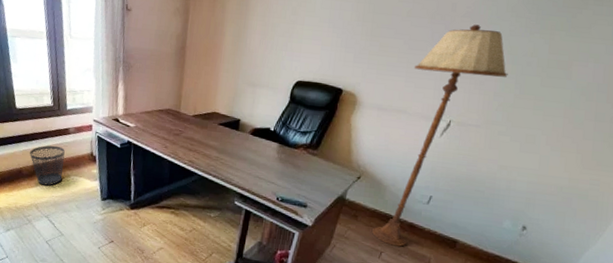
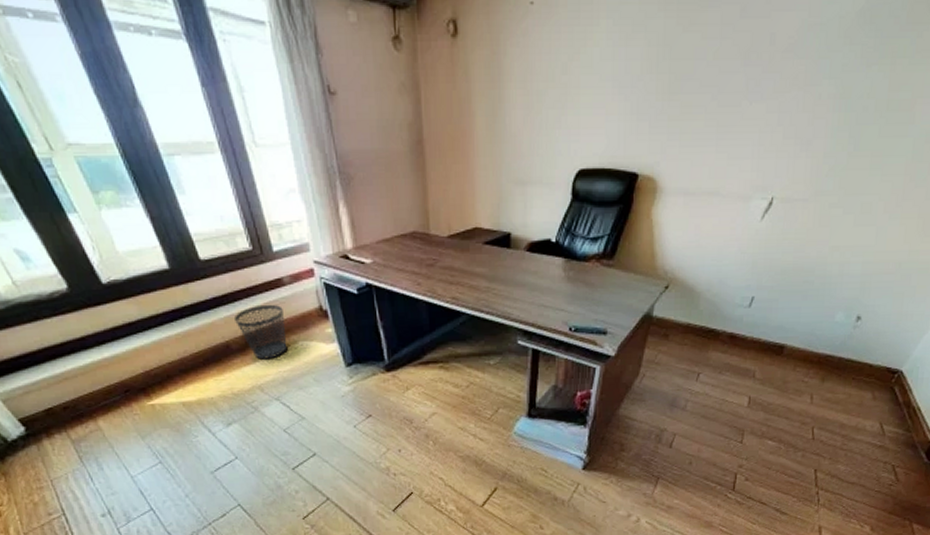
floor lamp: present [372,24,508,247] -> none [687,61,840,364]

